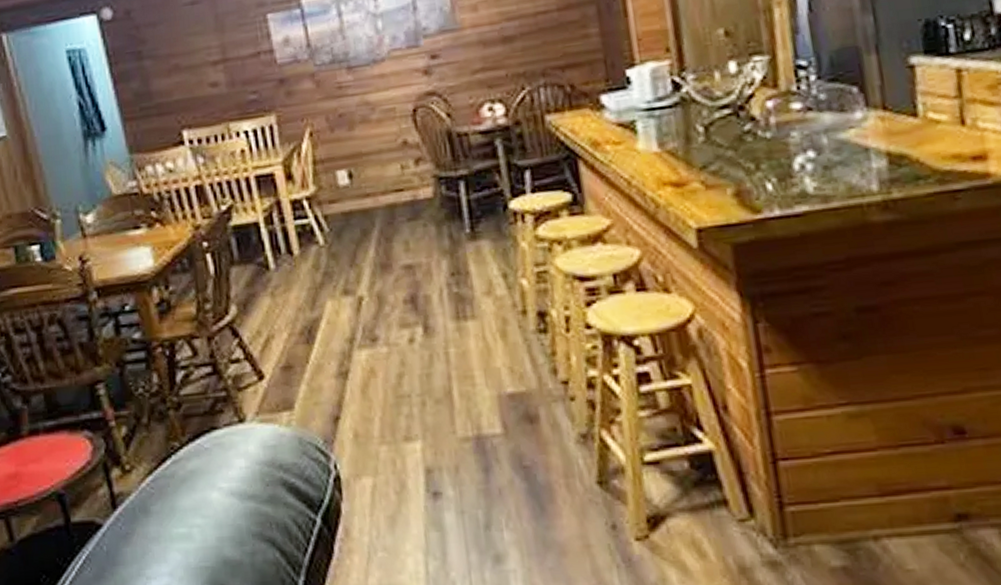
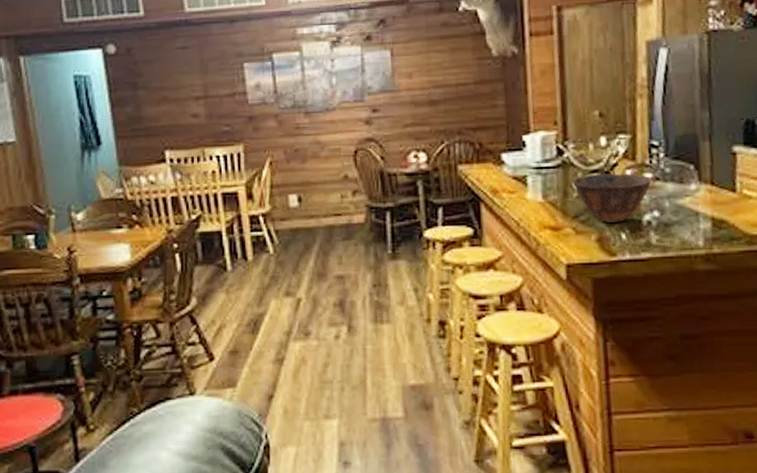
bowl: none [696,105,802,172] -> present [572,173,652,223]

